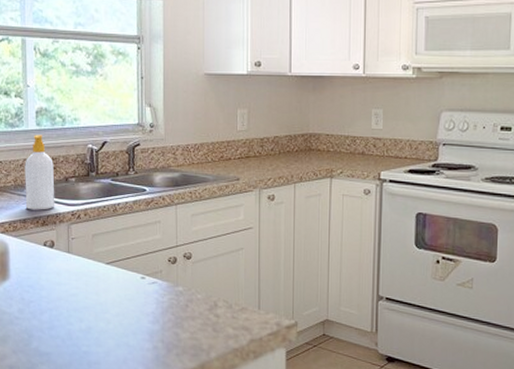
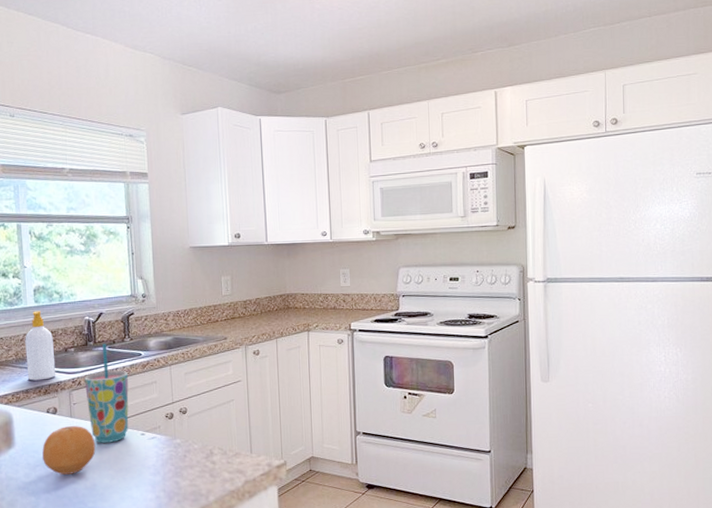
fruit: none [37,262,93,314] -> present [42,426,96,475]
cup: none [85,176,130,284] -> present [84,344,129,443]

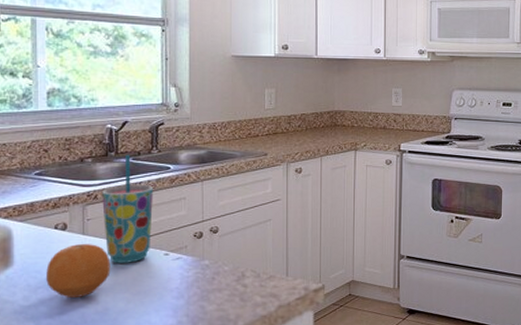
soap bottle: present [25,311,56,381] -> none [33,116,69,193]

